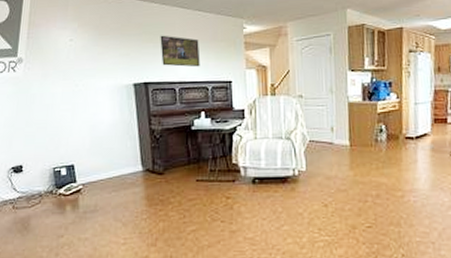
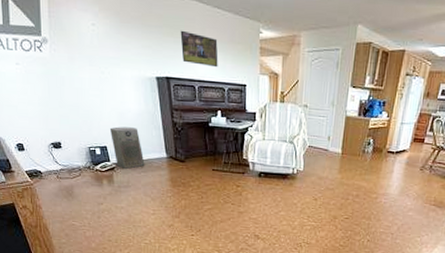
air purifier: none [78,140,117,189] -> present [109,126,145,169]

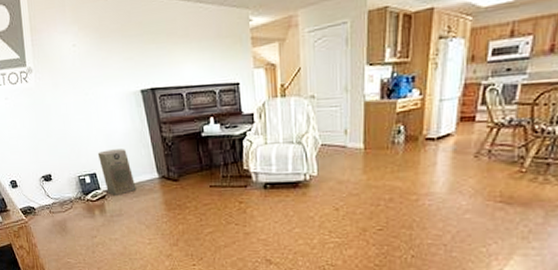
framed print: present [180,30,218,68] -> none [162,34,206,70]

